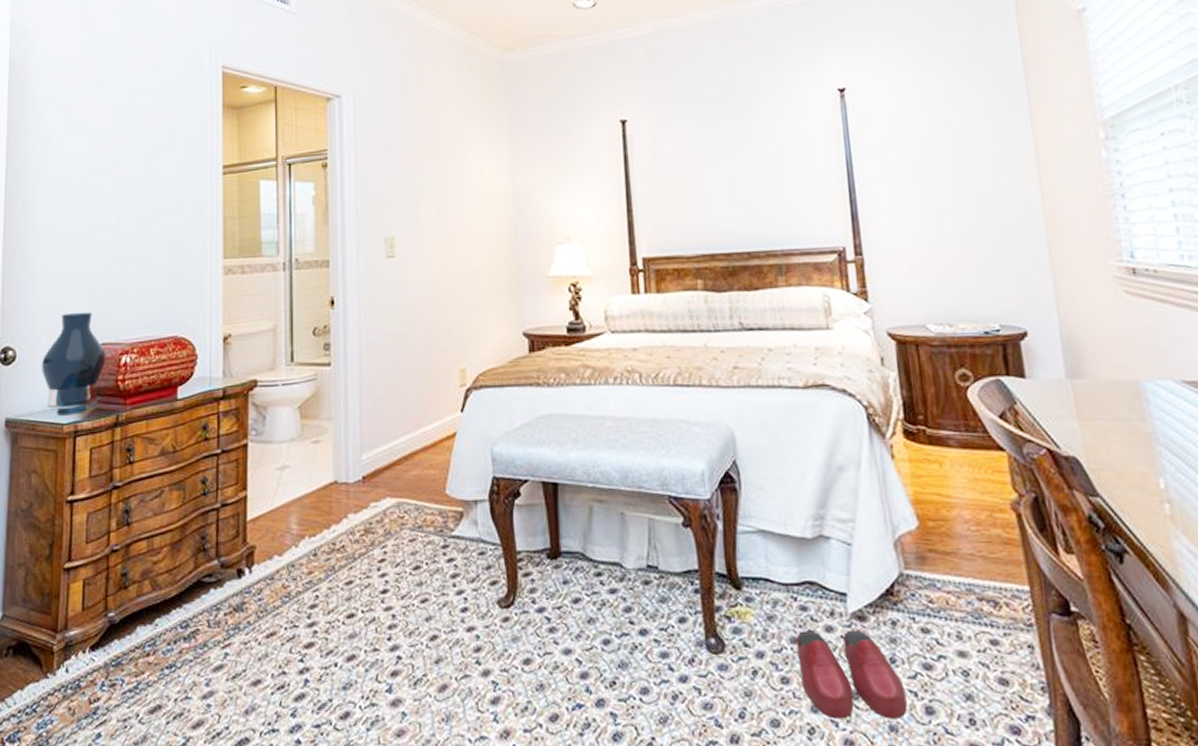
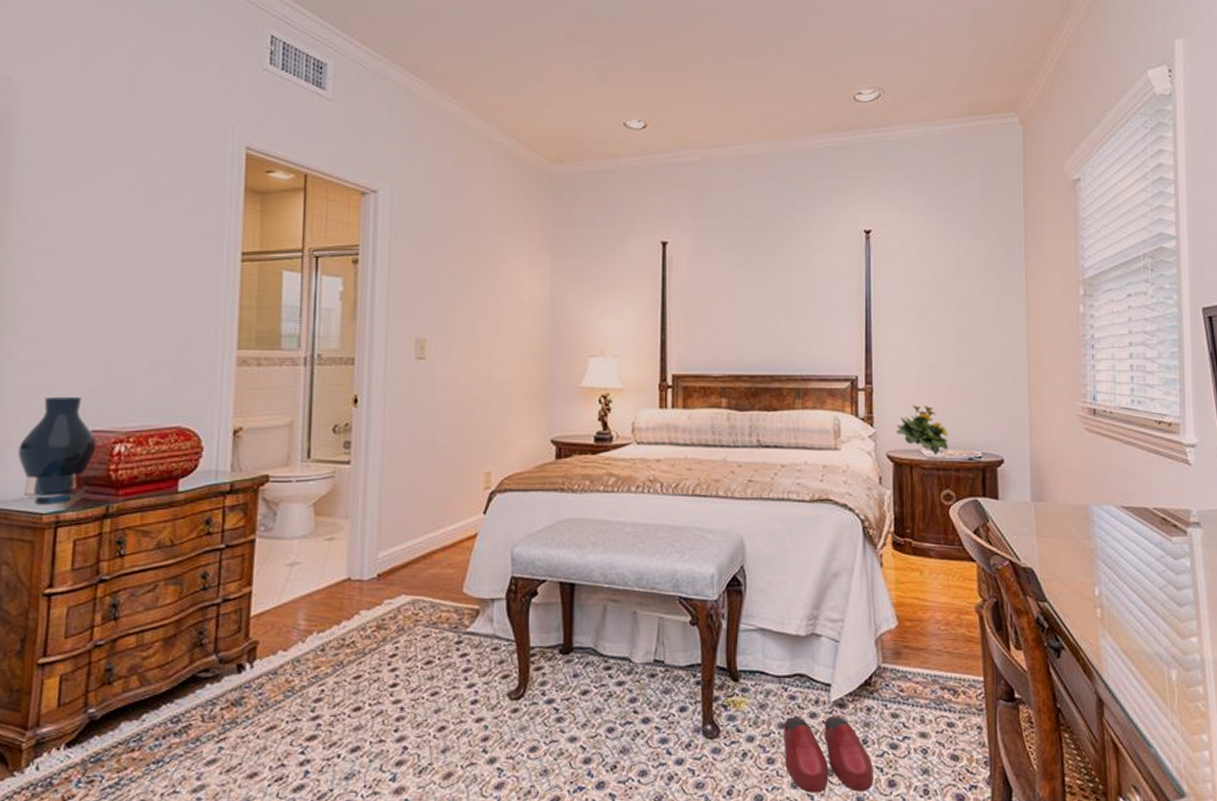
flowering plant: none [895,274,959,331] -> present [896,405,949,456]

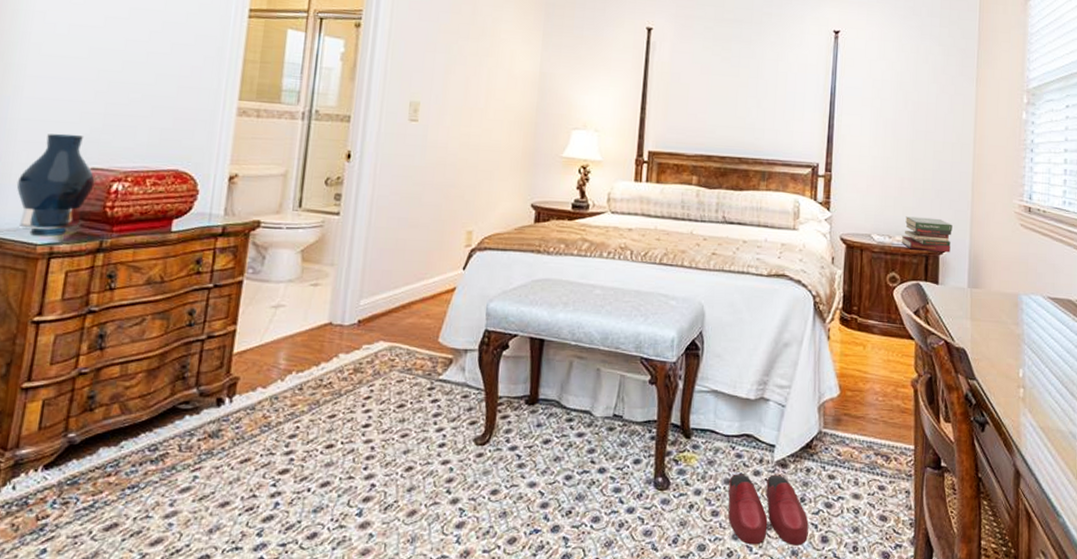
flowering plant: present [896,405,949,456] -> none [850,193,897,241]
books: none [954,427,1010,465] -> present [901,216,953,253]

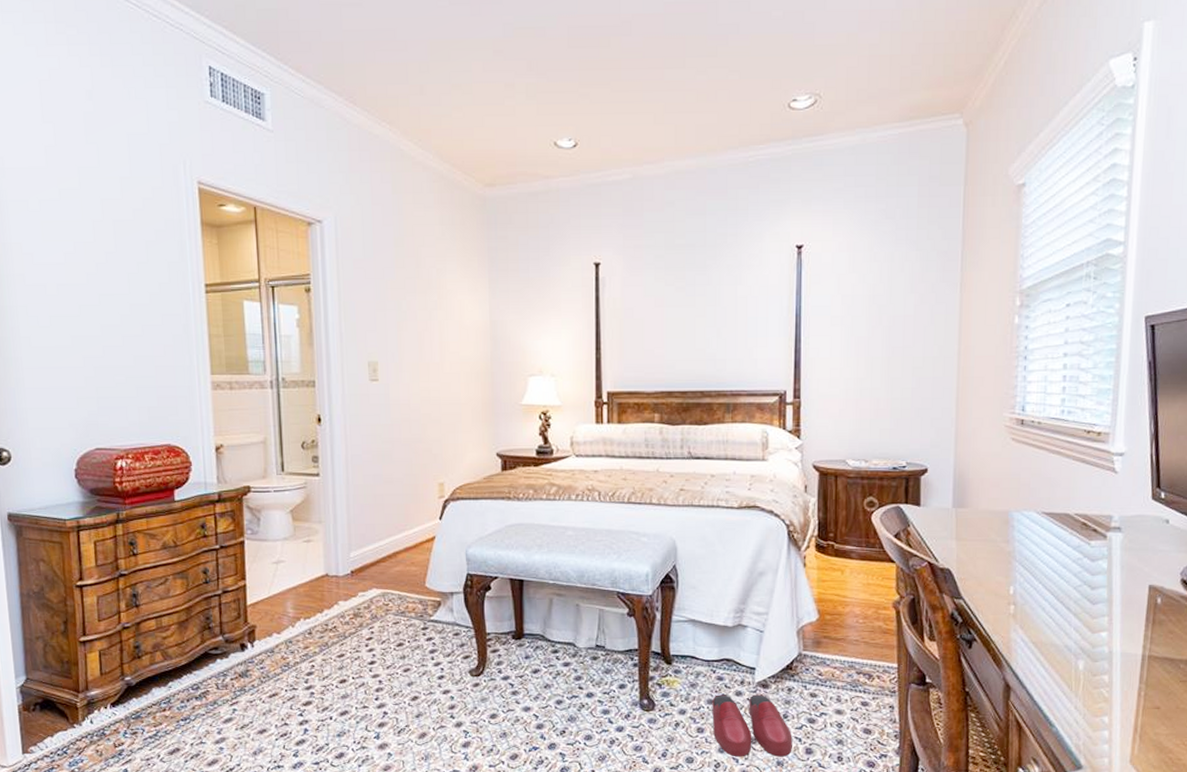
vase: present [16,133,95,237] -> none [37,418,102,512]
books: present [901,216,953,253] -> none [878,438,935,474]

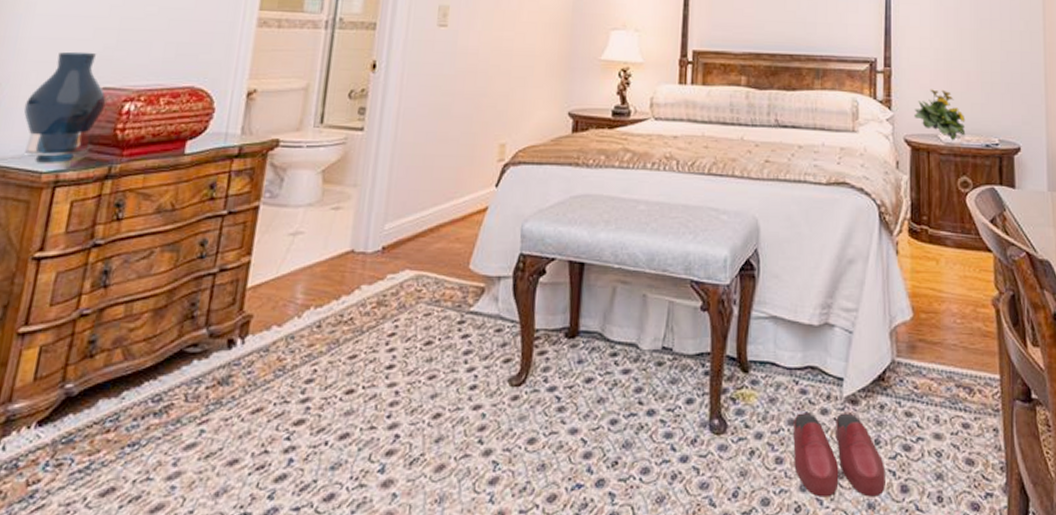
vase: none [37,418,102,512] -> present [23,51,107,163]
flowering plant: none [823,417,874,465] -> present [914,89,966,141]

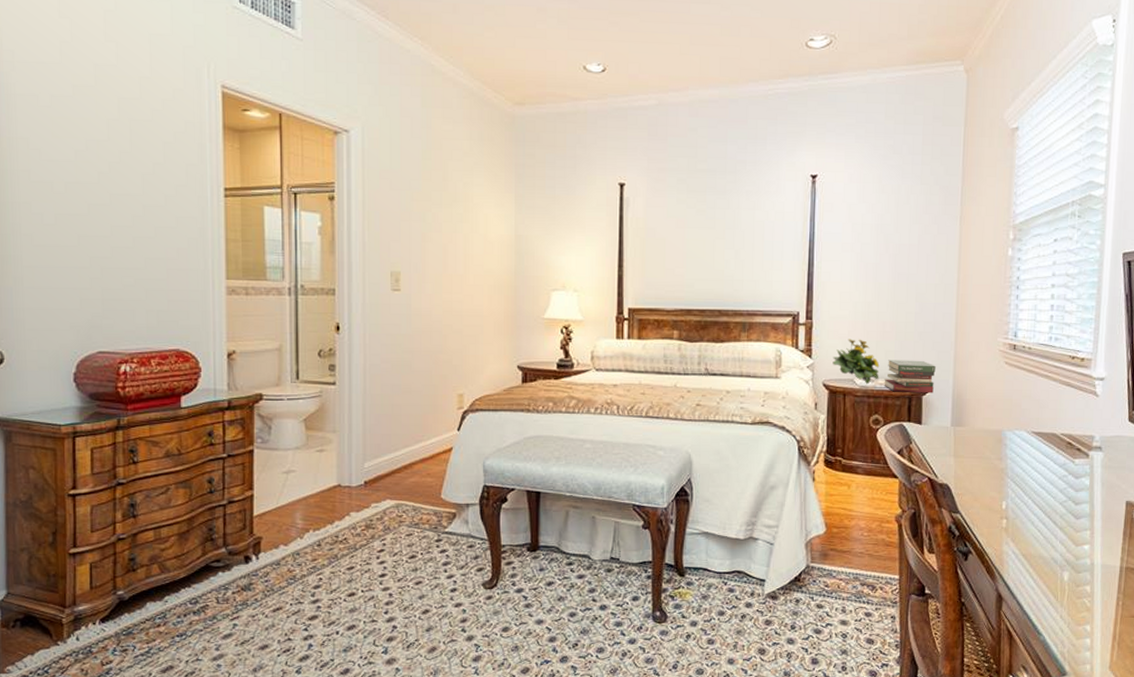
vase: present [23,51,107,163] -> none [32,320,104,417]
slippers: present [793,413,886,498] -> none [722,606,799,668]
books: none [971,113,1027,153] -> present [884,360,936,393]

